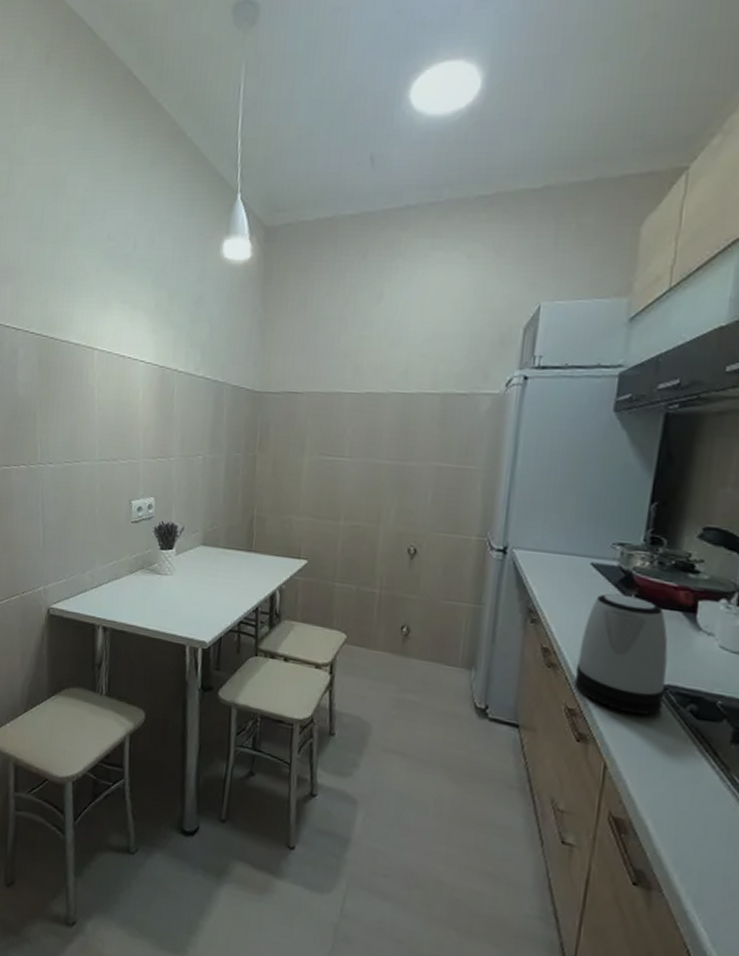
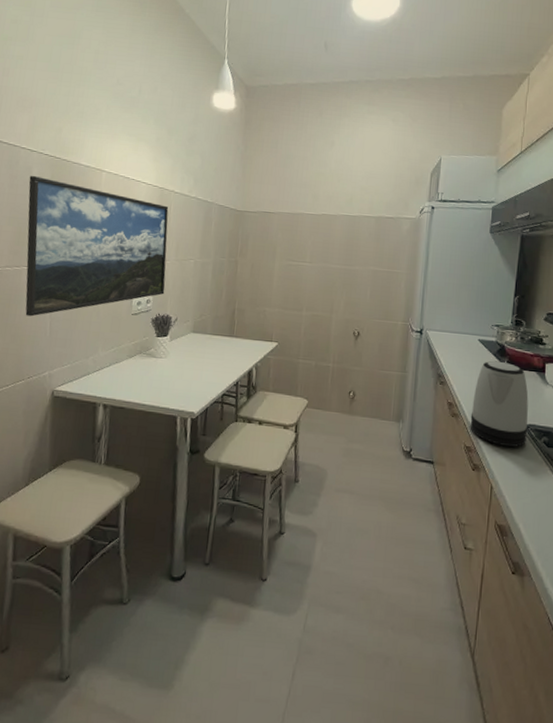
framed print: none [15,358,172,523] -> present [25,175,169,317]

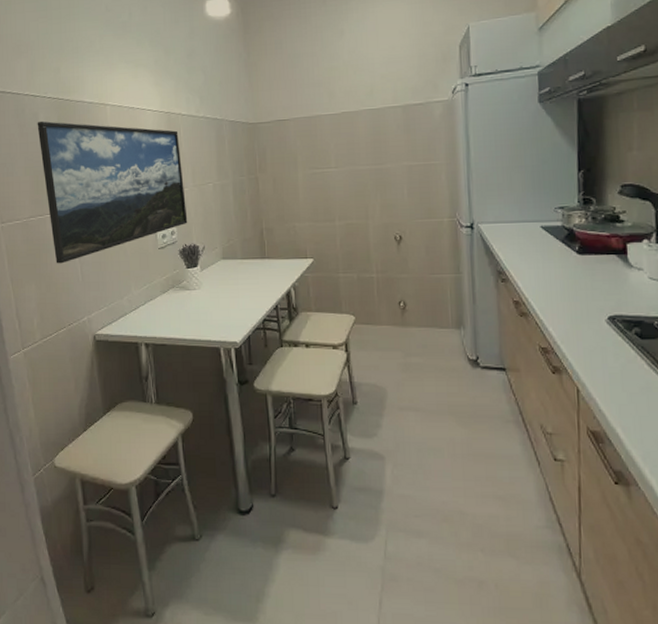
kettle: present [470,360,529,447] -> none [542,247,614,343]

